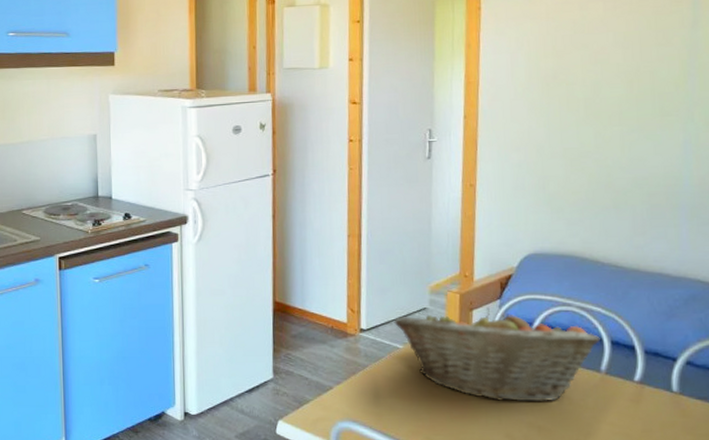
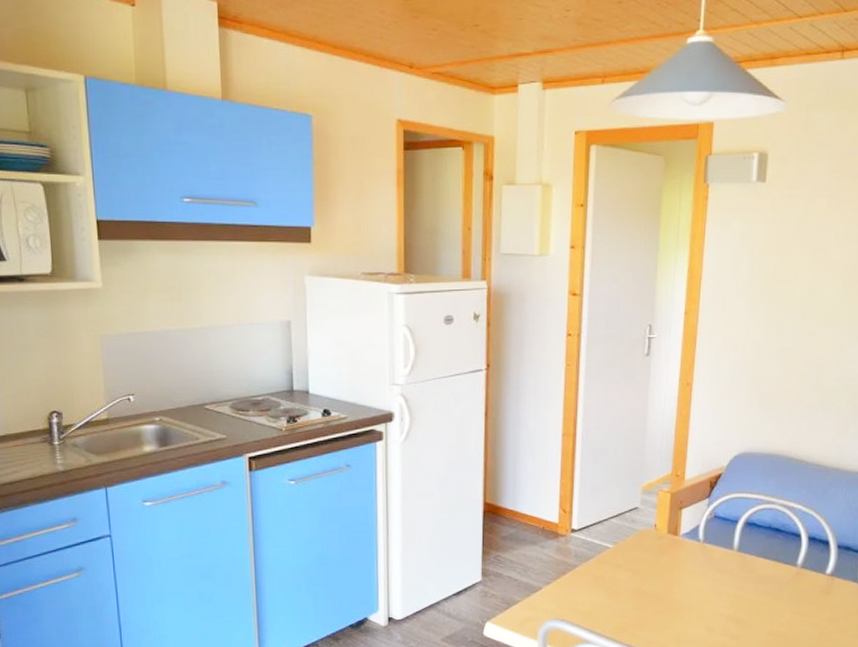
fruit basket: present [394,307,601,402] -> none [605,506,799,597]

